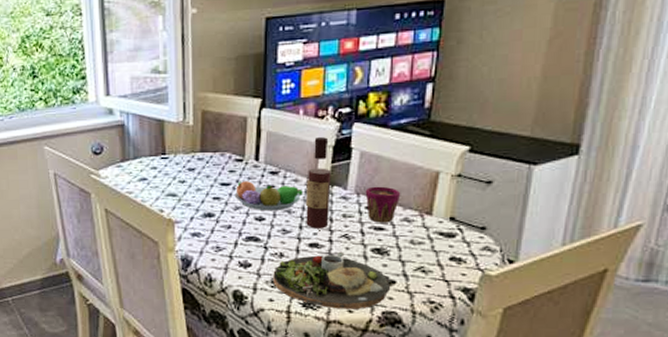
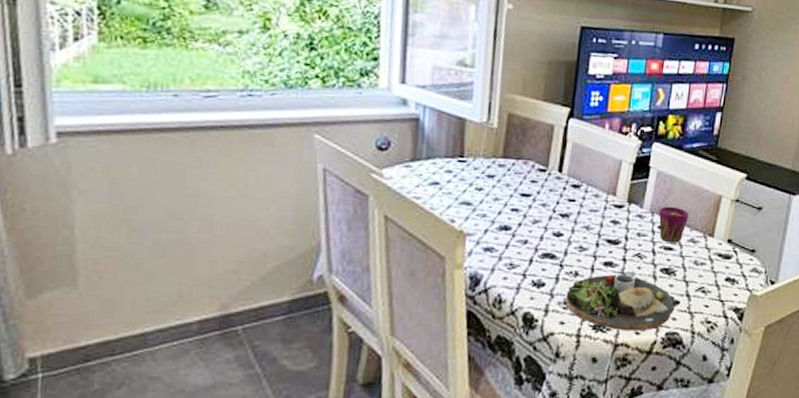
fruit bowl: present [234,181,303,211] -> none [534,193,603,227]
wine bottle: present [306,137,331,229] -> none [603,153,630,247]

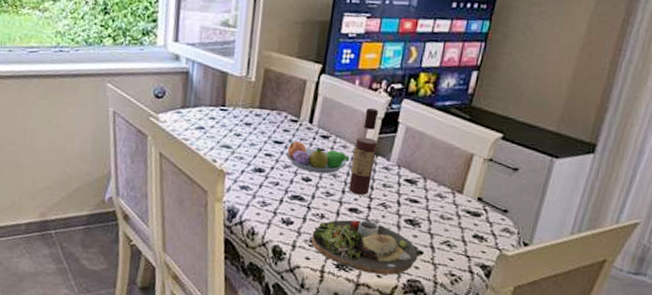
fruit bowl: none [534,193,603,227] -> present [285,141,350,174]
wine bottle: none [603,153,630,247] -> present [348,108,379,196]
cup: present [658,206,690,243] -> none [405,160,438,197]

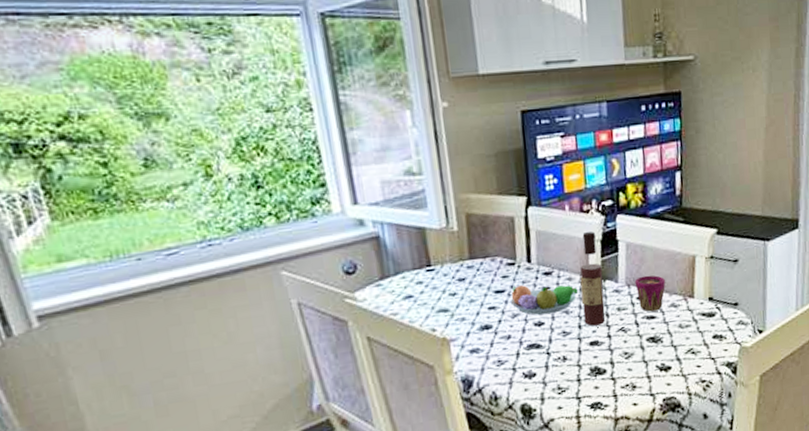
dinner plate: present [311,218,418,275] -> none [558,345,667,405]
cup: none [405,160,438,197] -> present [634,275,666,312]

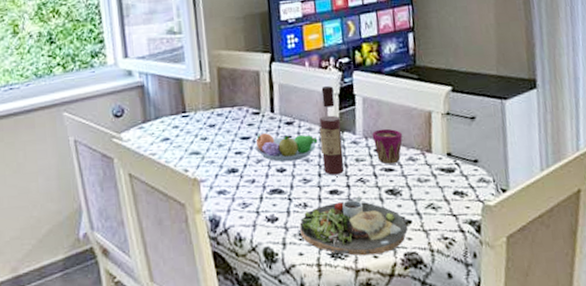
dinner plate: none [558,345,667,405] -> present [300,196,407,256]

